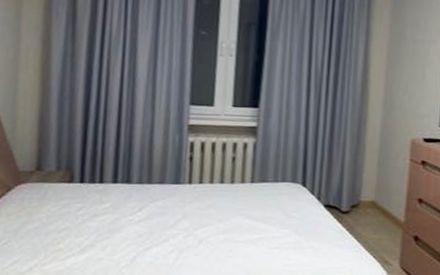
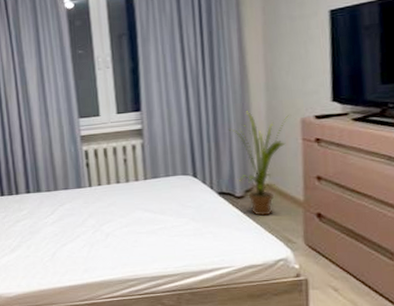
house plant: none [343,124,403,234] -> present [228,111,292,216]

